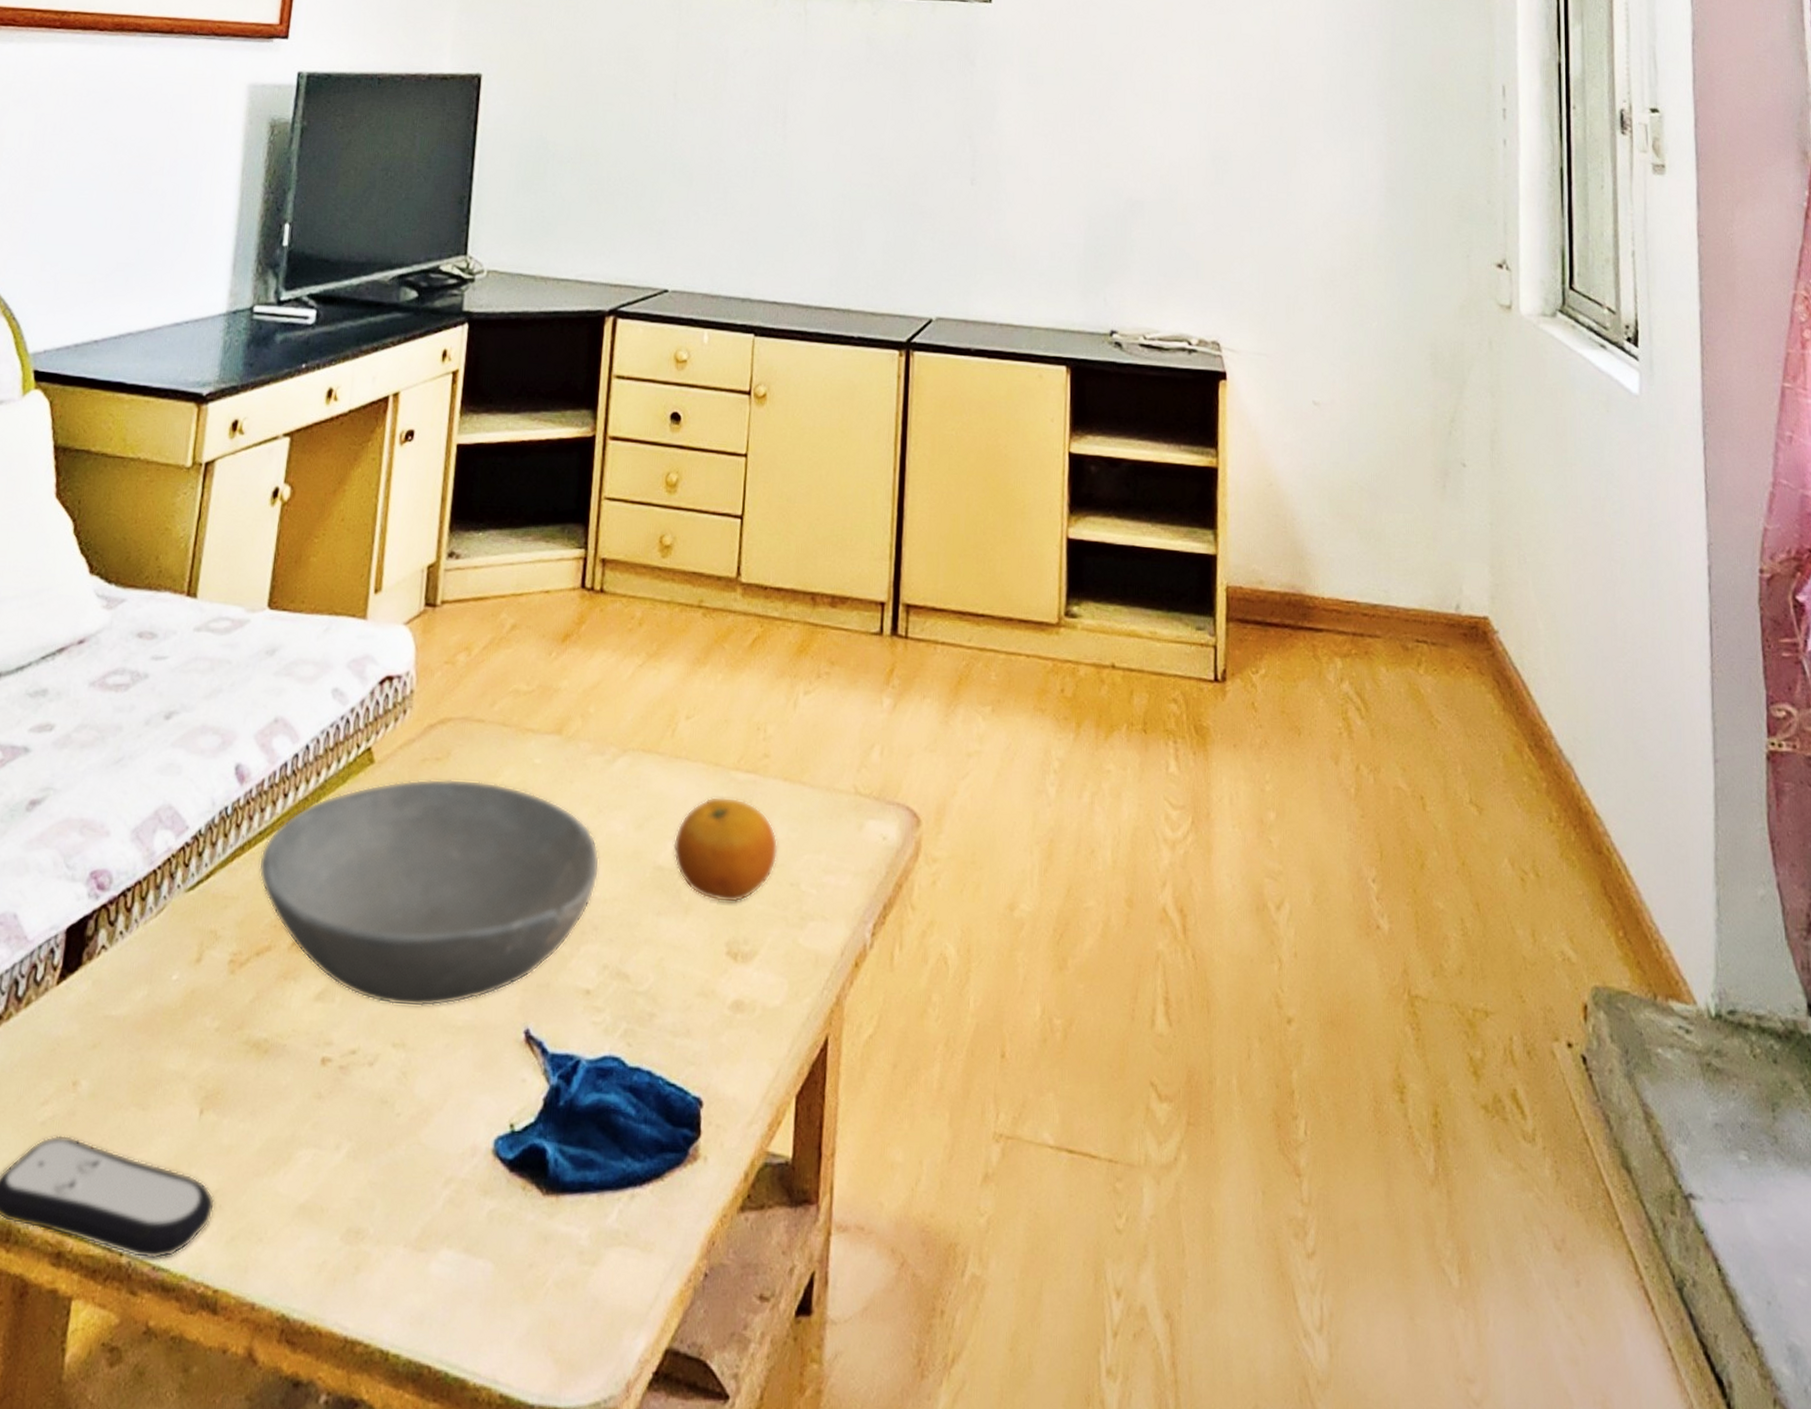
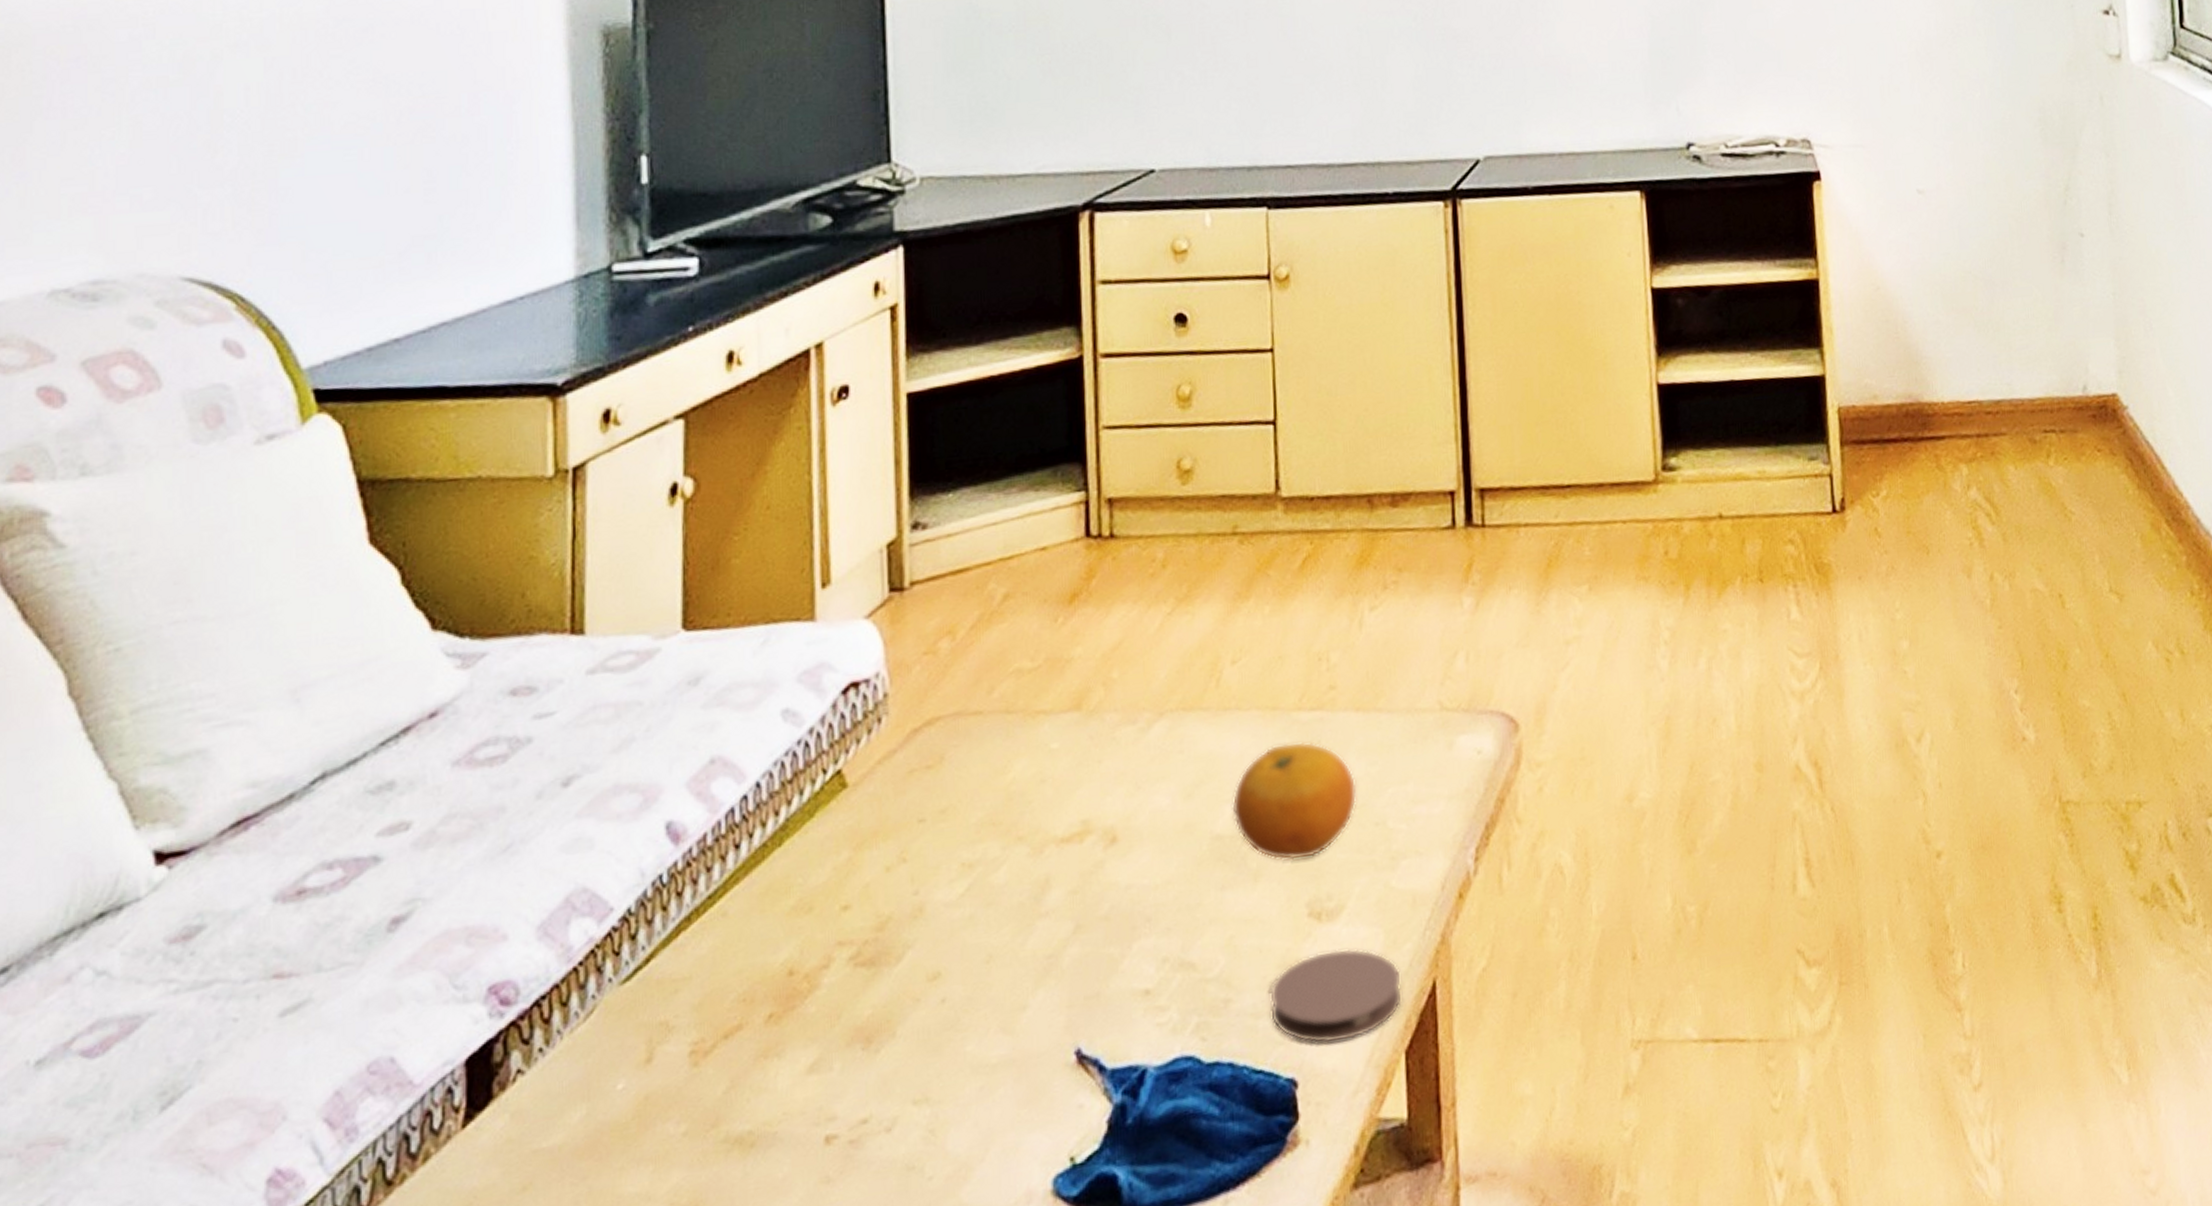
bowl: present [258,779,600,1007] -> none [712,780,1146,1059]
coaster: none [685,989,800,1075] -> present [1269,948,1403,1044]

